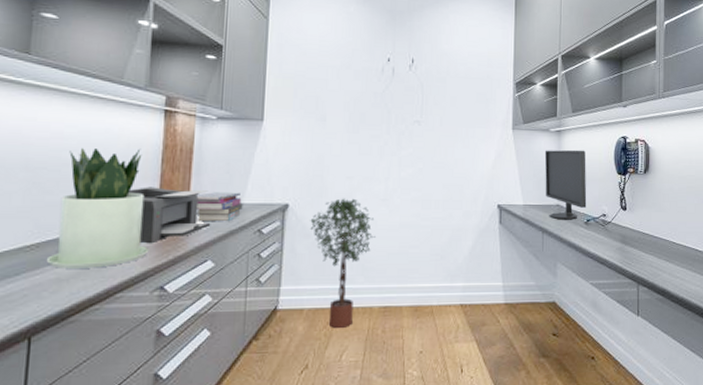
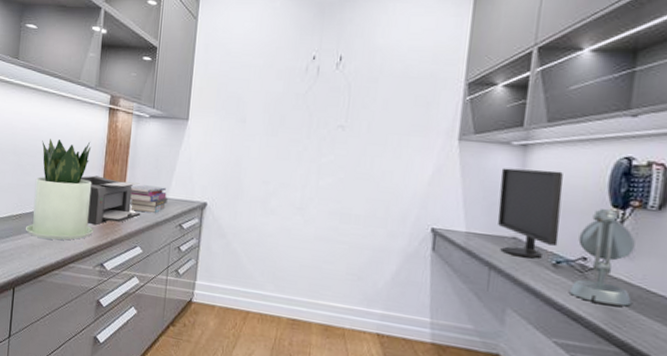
potted tree: present [310,198,376,328] -> none [225,202,288,332]
desk lamp: none [596,175,636,249] -> present [568,208,635,308]

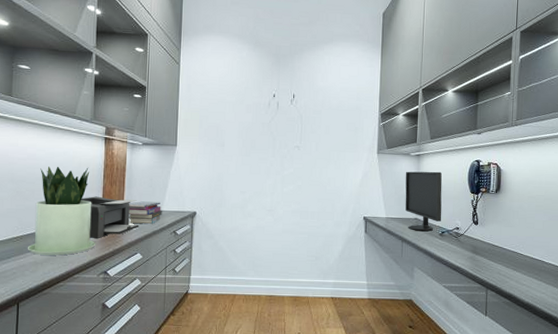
desk lamp: present [568,208,635,308] -> none [450,194,486,258]

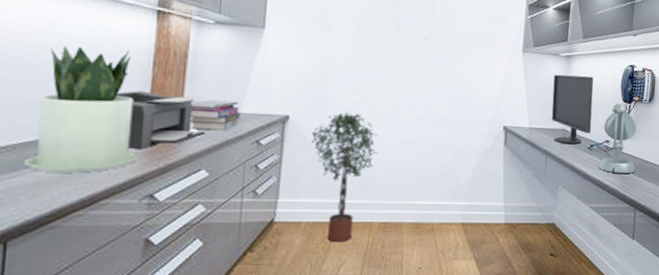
potted tree: none [212,208,263,310] -> present [310,112,379,242]
desk lamp: none [450,194,486,258] -> present [598,103,637,175]

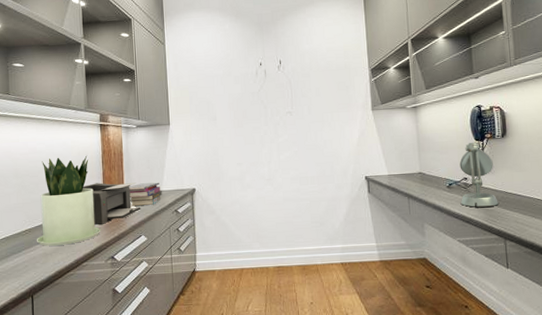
potted tree: present [310,112,379,242] -> none [213,180,265,285]
computer monitor: present [551,74,594,145] -> none [403,122,448,186]

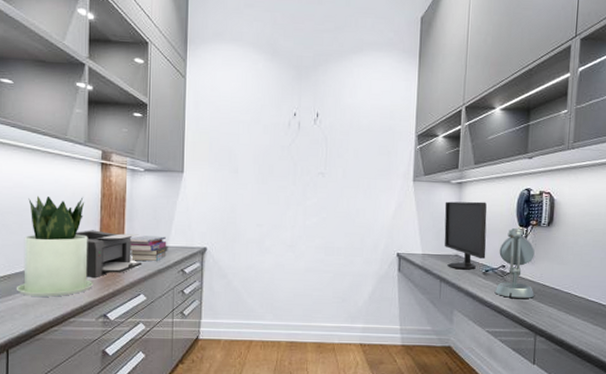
computer monitor: none [403,122,448,186] -> present [444,201,487,270]

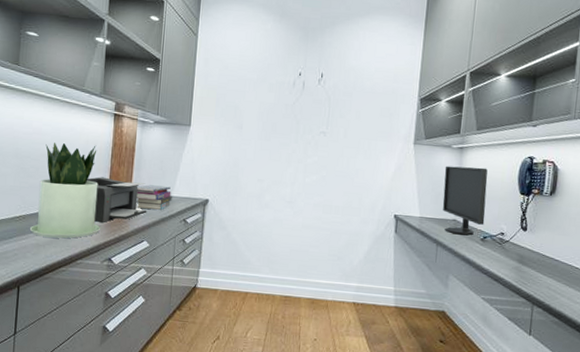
desk lamp: present [494,227,535,300] -> none [492,195,535,269]

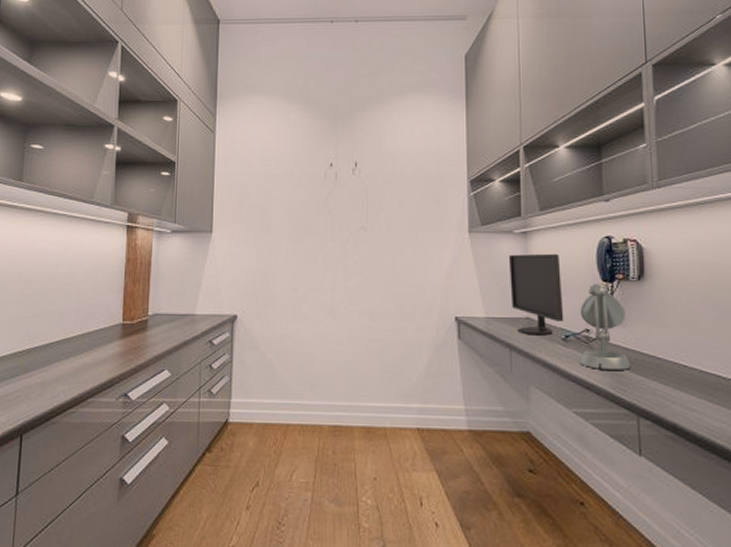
planter: present [29,143,101,239] -> none [34,262,115,374]
printer: present [87,177,147,222] -> none [98,298,167,351]
books: present [136,184,172,210] -> none [154,303,195,332]
desk lamp: none [492,195,535,269] -> present [579,283,632,372]

